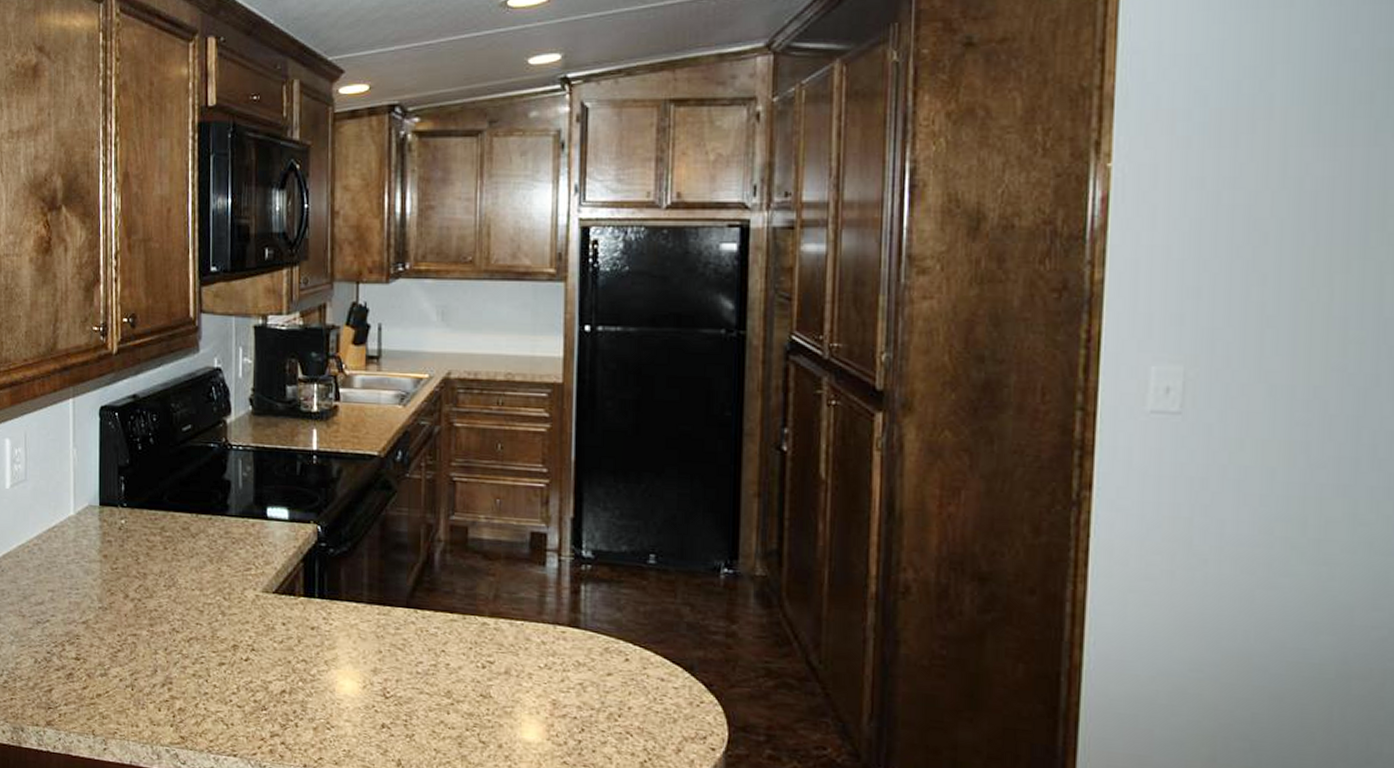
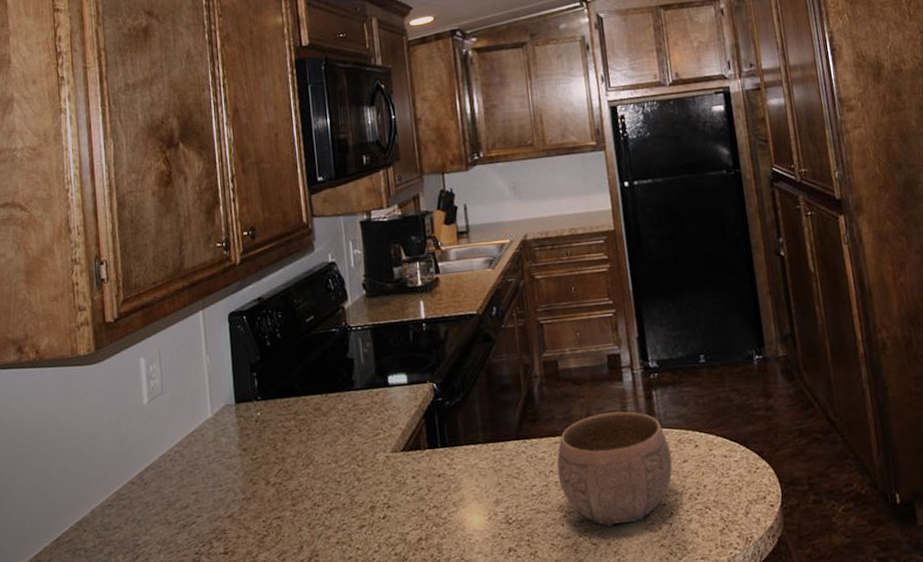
bowl: none [450,598,594,729] -> present [556,411,673,527]

